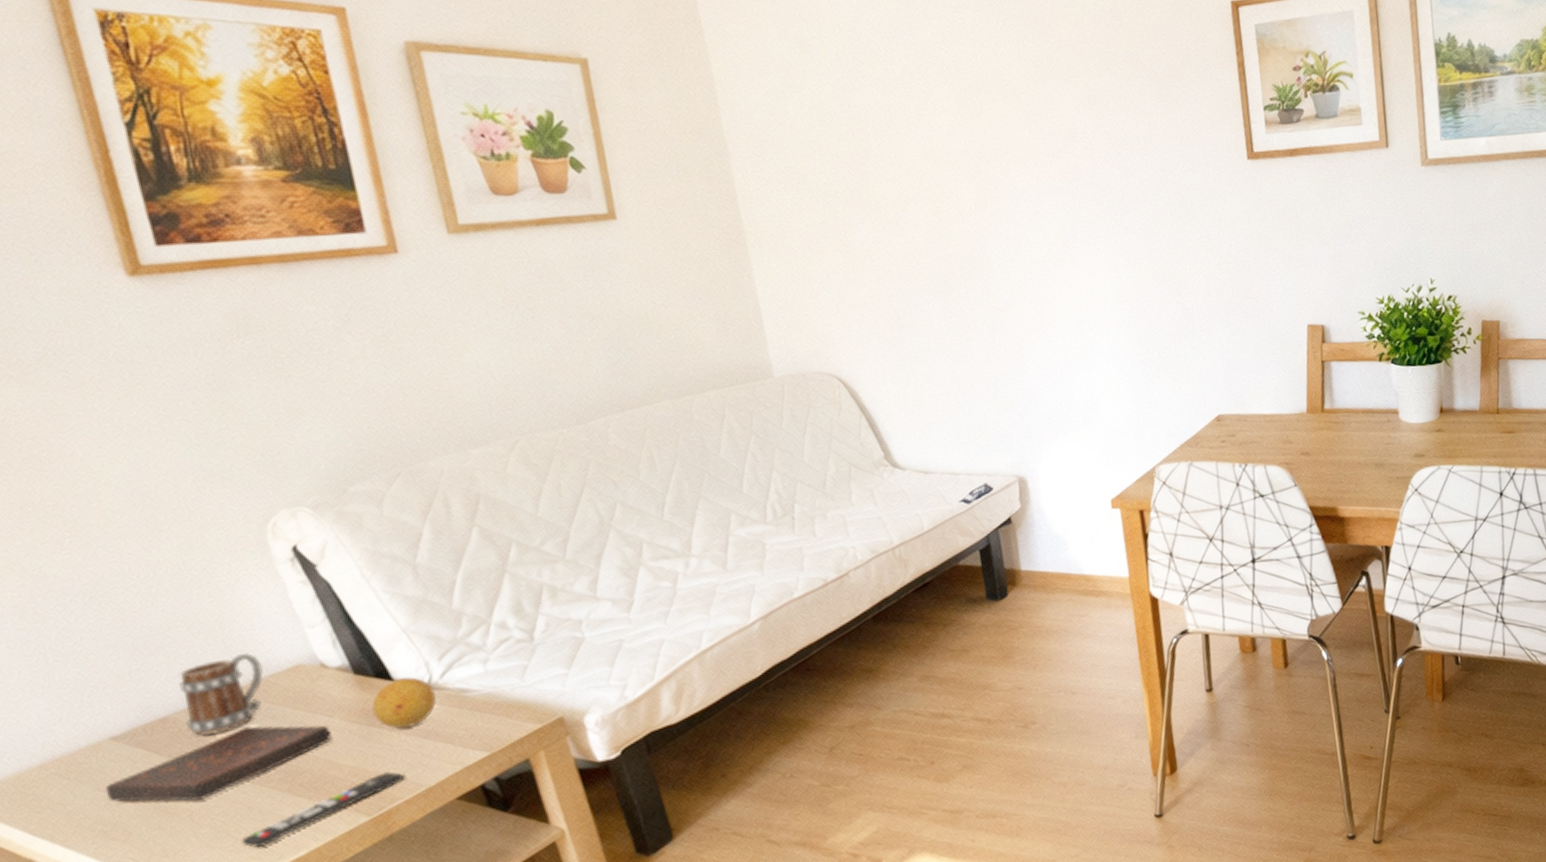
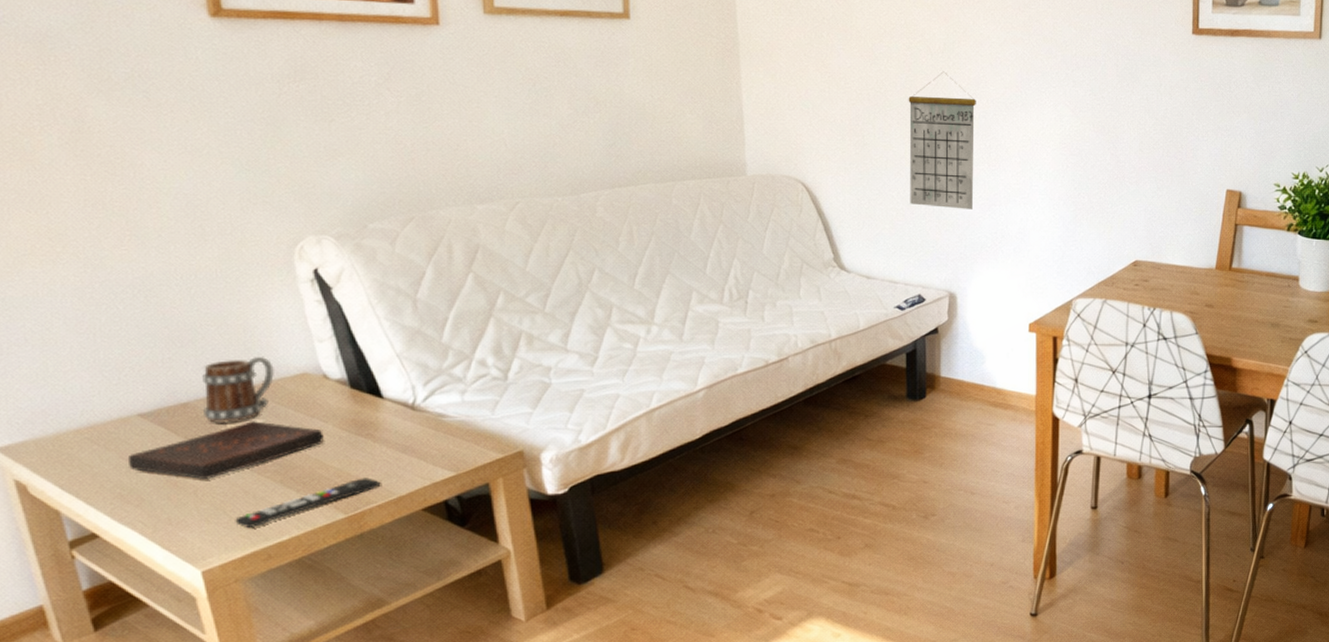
fruit: present [371,677,436,729] -> none [361,397,416,441]
calendar: none [943,234,1032,386] -> present [908,71,976,210]

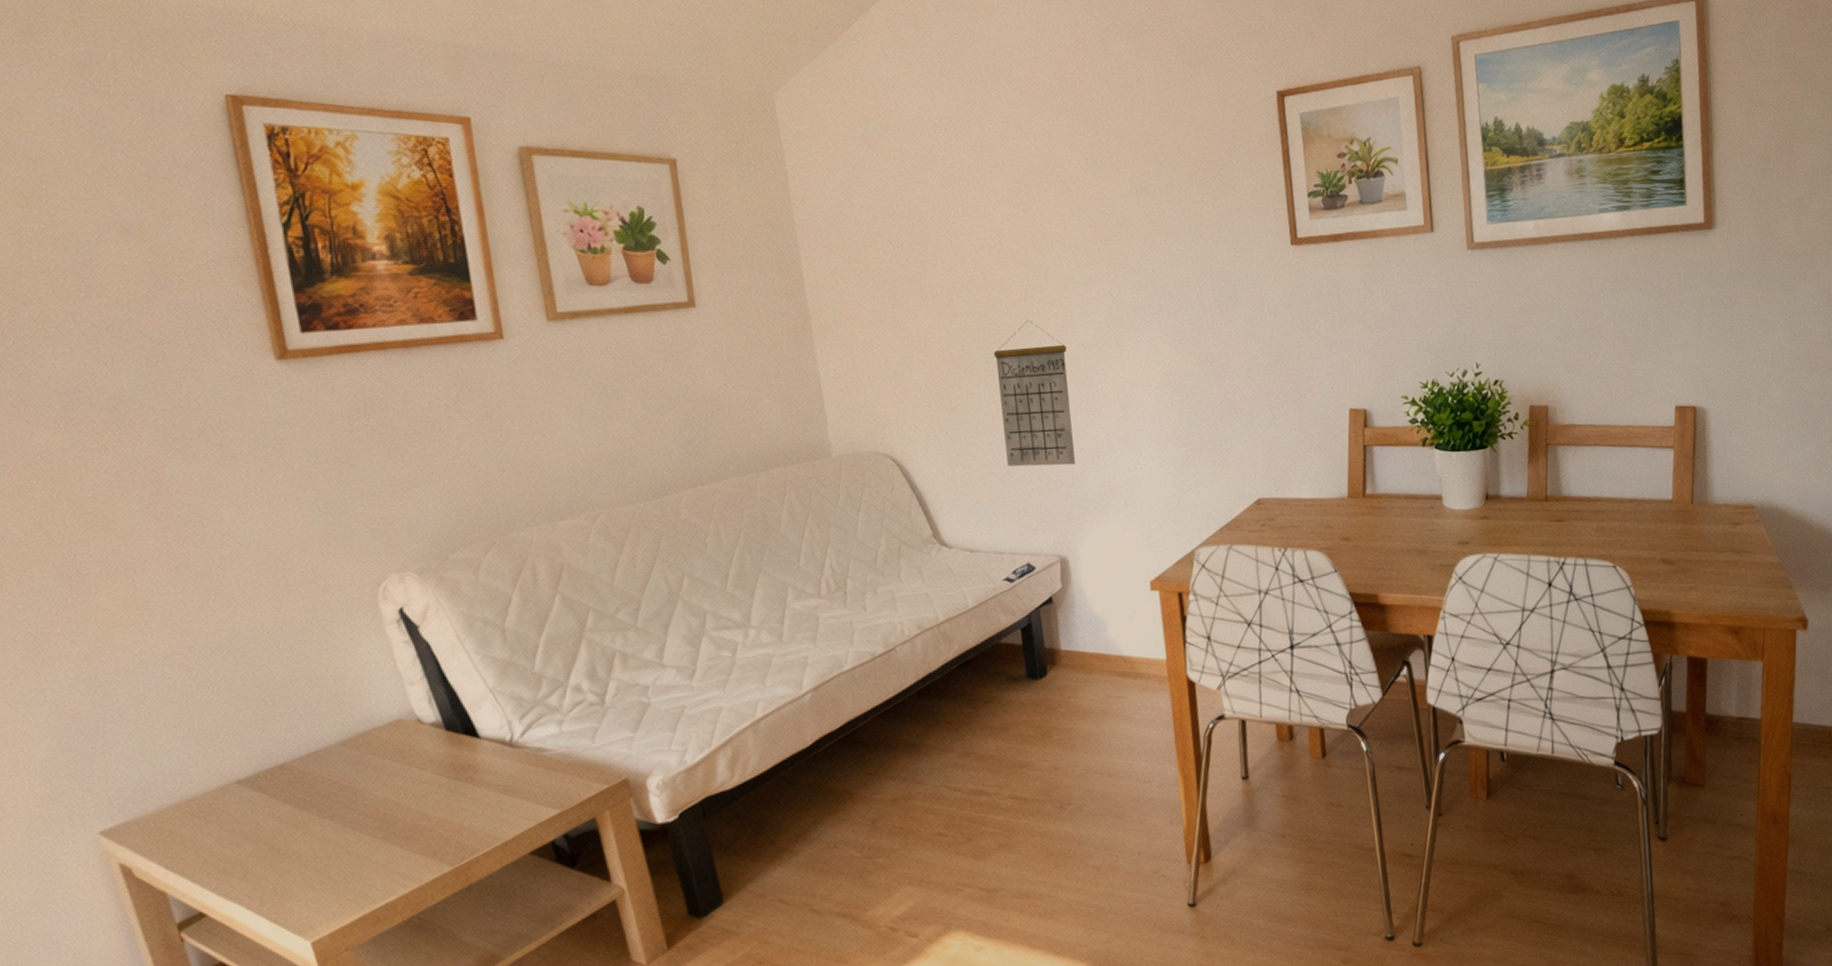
book: present [129,421,324,479] -> none [230,776,424,844]
mug: present [202,356,274,424] -> none [296,706,369,783]
remote control: present [235,478,381,529] -> none [340,824,485,892]

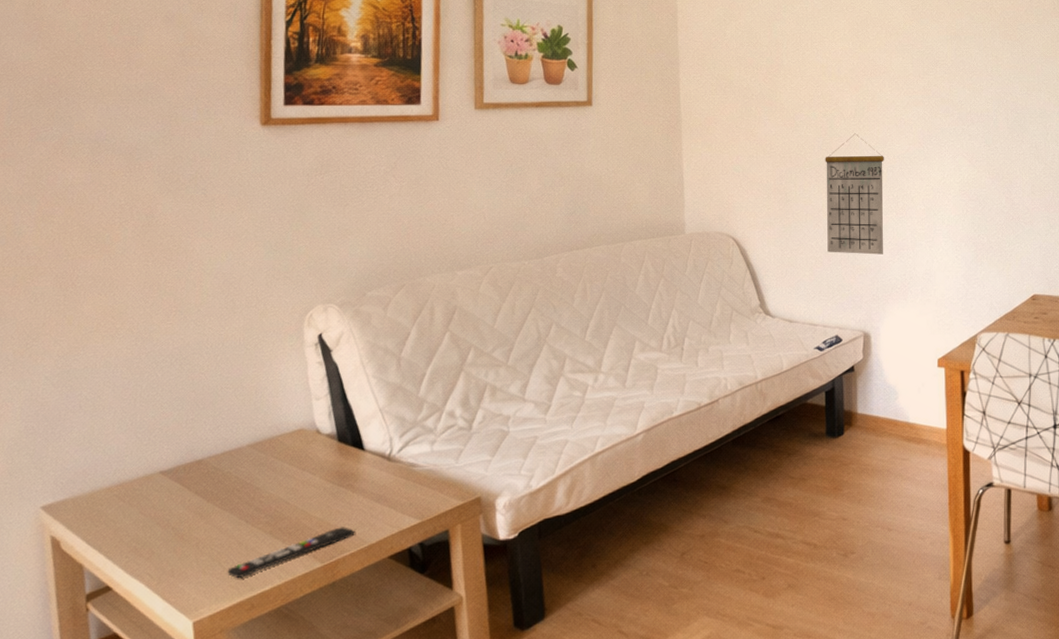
remote control: none [340,824,485,892] -> present [227,527,355,579]

